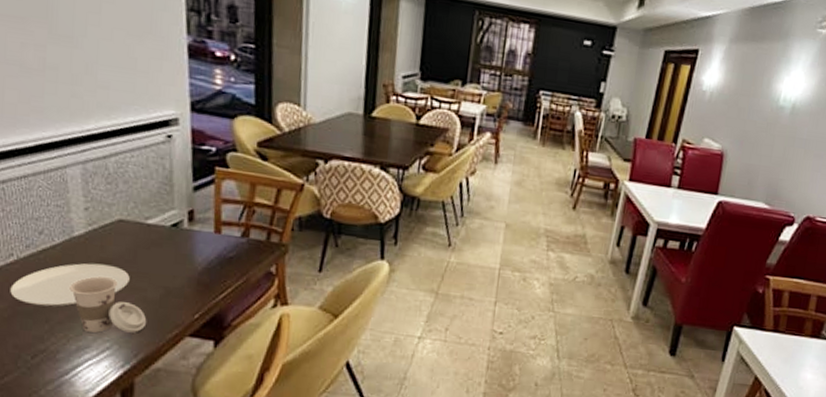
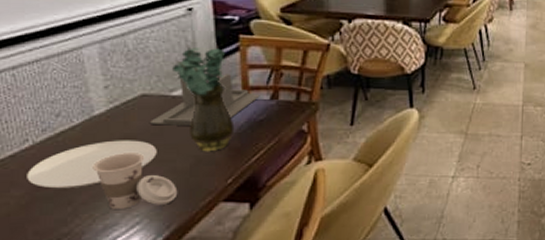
napkin holder: none [125,206,232,256] -> present [150,74,260,126]
vase: none [149,171,205,285] -> present [172,43,235,152]

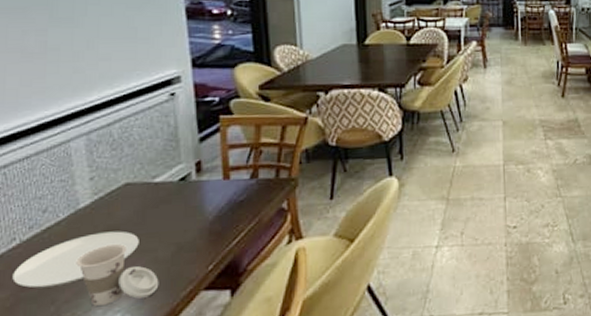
napkin holder: present [150,74,260,126] -> none [133,156,240,214]
vase: present [172,43,235,152] -> none [155,126,215,238]

